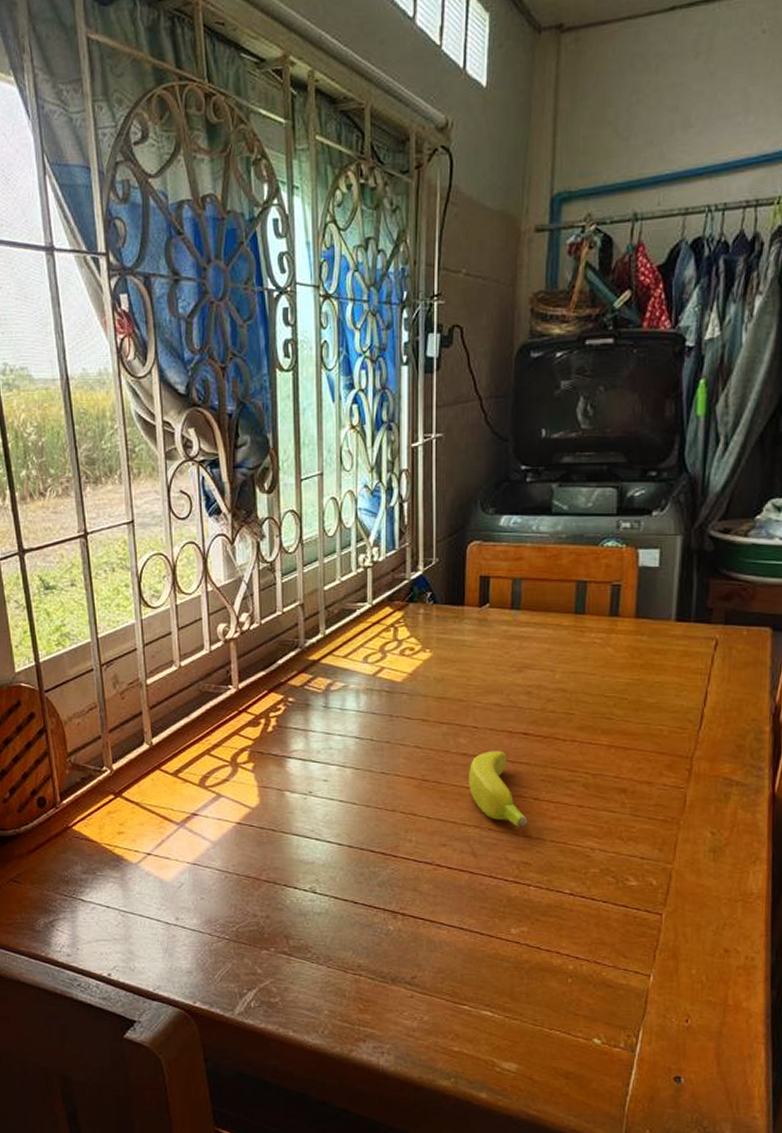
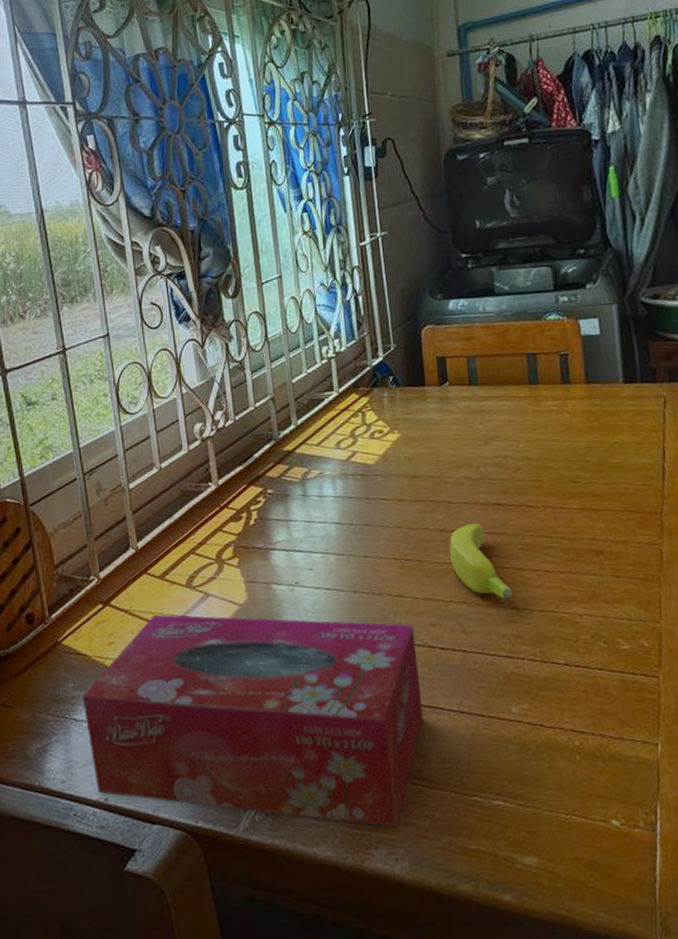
tissue box: none [90,810,423,1026] -> present [81,614,423,828]

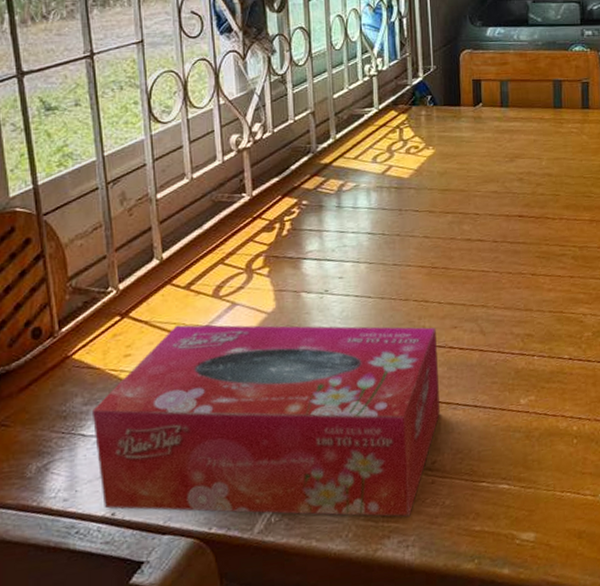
banana: present [449,523,513,600] -> none [474,233,528,303]

